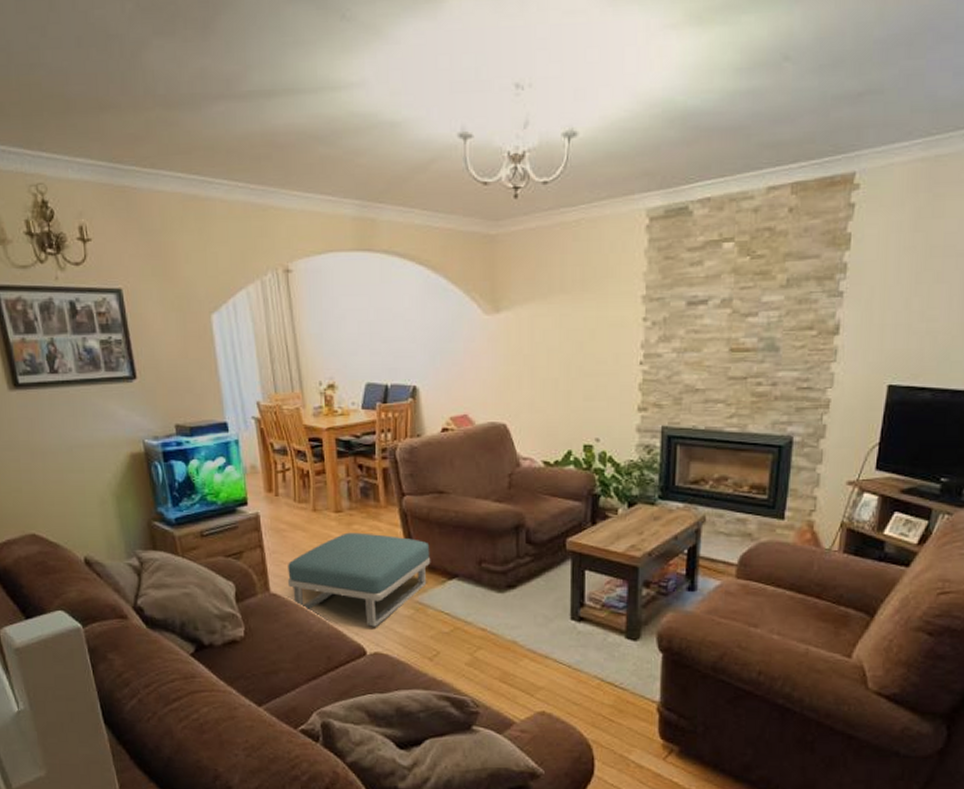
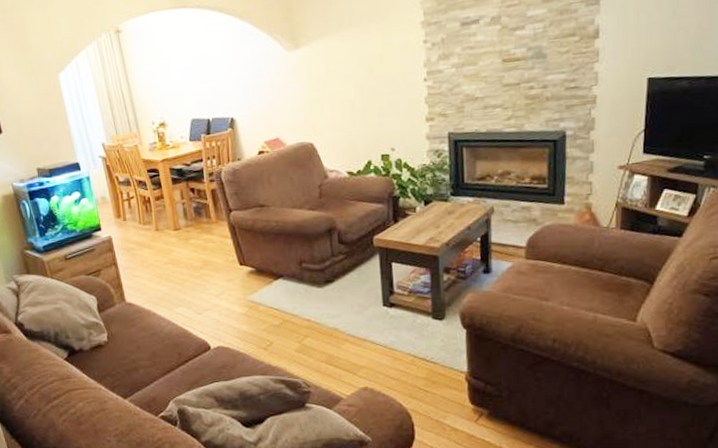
footstool: present [287,532,431,627] -> none [139,245,259,325]

